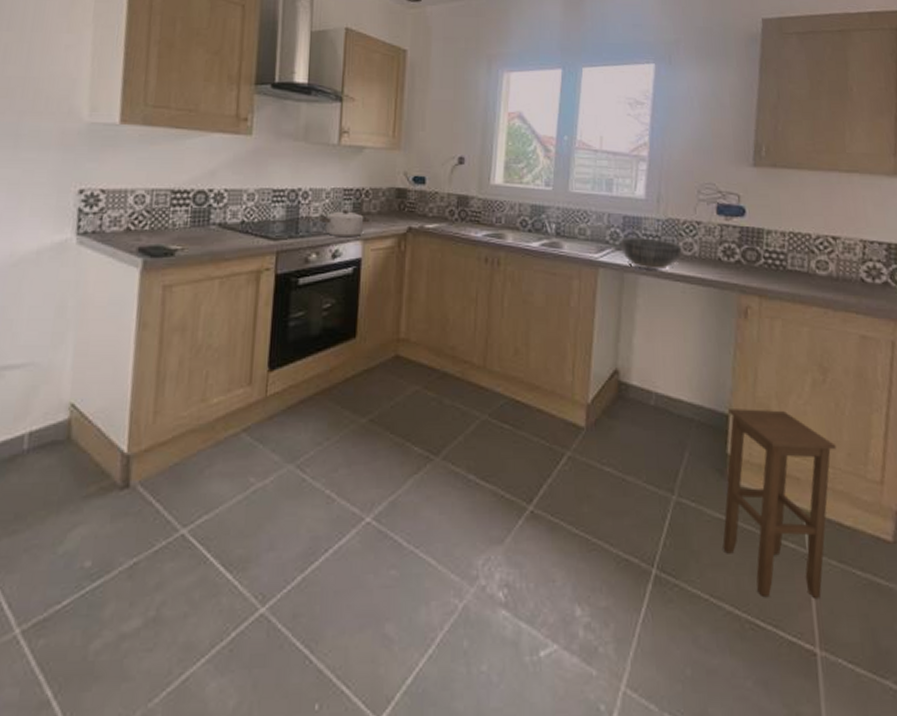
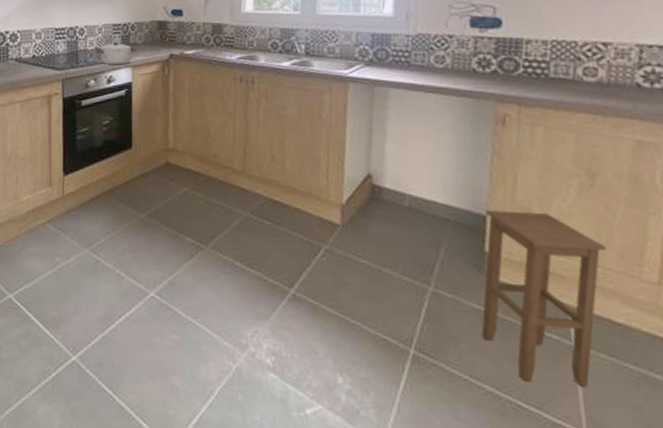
bowl: present [619,238,683,270] -> none [368,53,434,83]

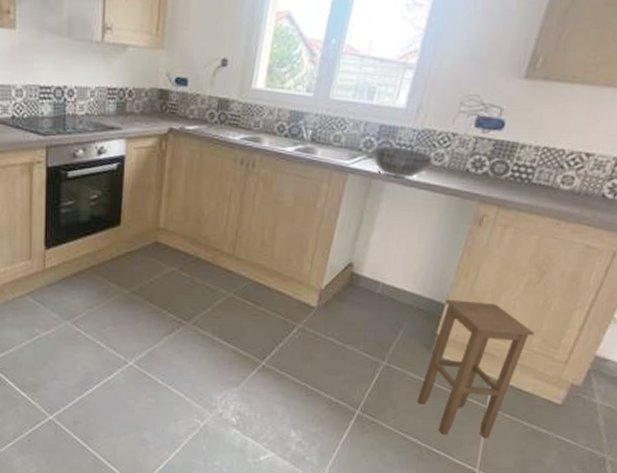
cooking pot: present [95,42,137,66] -> none [85,109,133,136]
bowl: none [368,53,434,83] -> present [372,146,434,178]

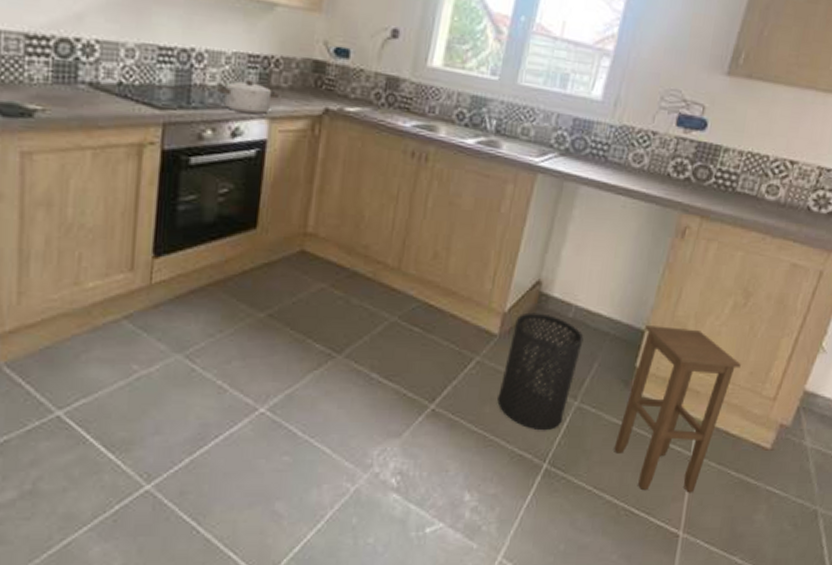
cooking pot: none [85,109,133,136] -> present [217,80,279,115]
trash can: none [317,289,391,384] -> present [497,312,584,431]
bowl: present [372,146,434,178] -> none [564,142,632,181]

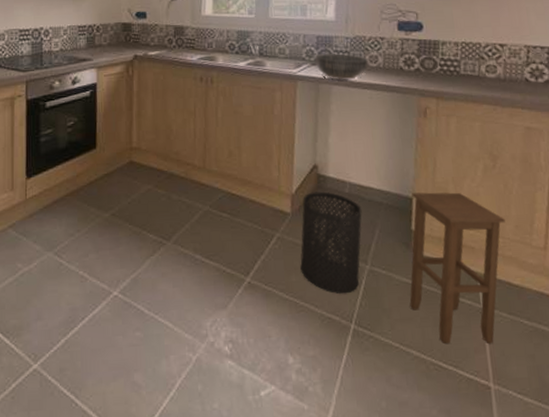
cooking pot: present [217,80,279,115] -> none [60,43,102,67]
bowl: none [564,142,632,181] -> present [314,54,369,80]

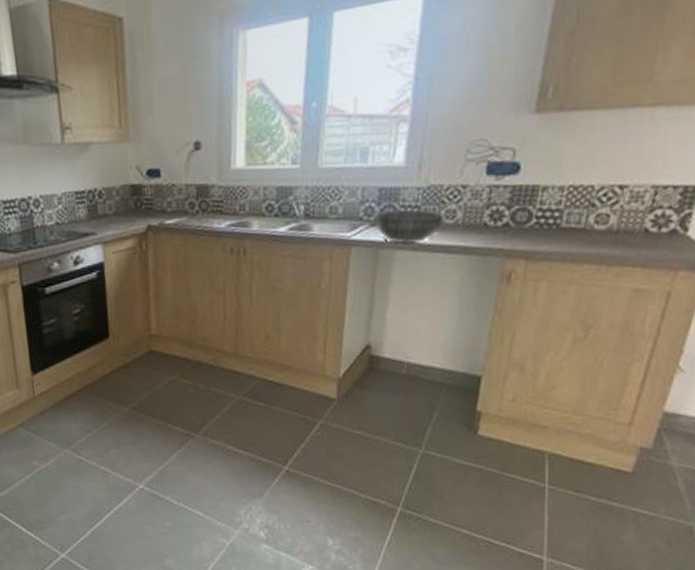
trash can: present [300,191,362,295] -> none [345,374,420,479]
stool: present [409,192,505,343] -> none [465,368,589,522]

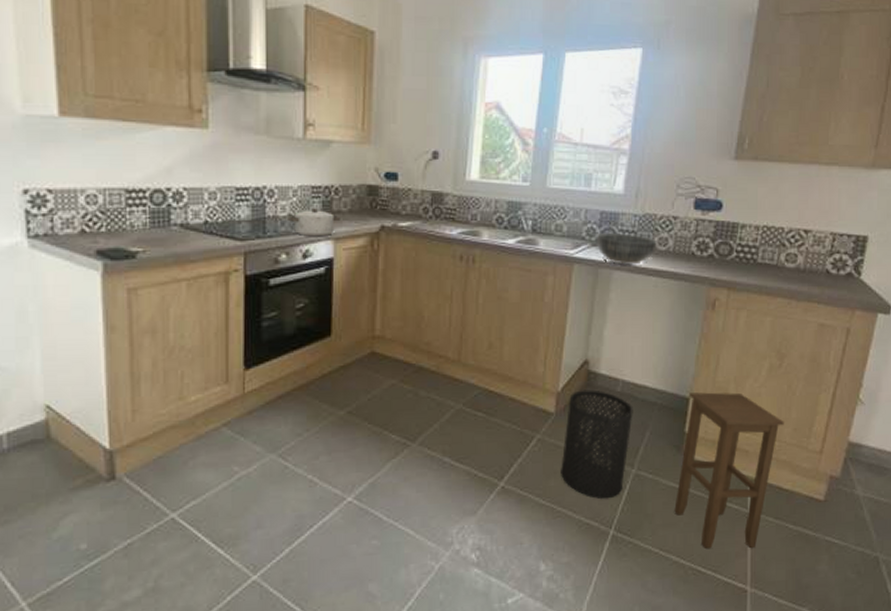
cooking pot: none [55,214,107,244] -> present [288,208,341,237]
trash can: none [345,374,420,479] -> present [561,389,633,500]
stool: none [465,368,589,522] -> present [674,392,784,548]

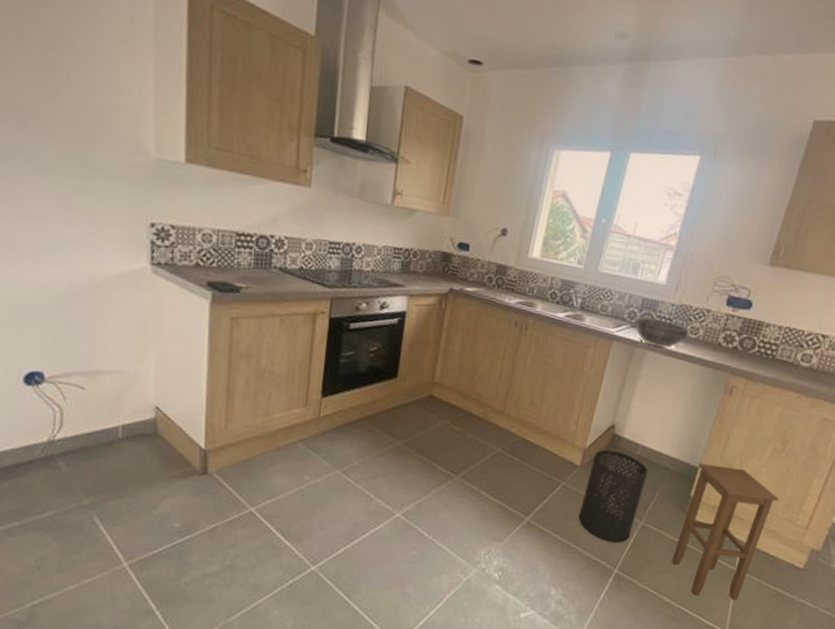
cooking pot: present [288,208,341,237] -> none [371,266,416,293]

